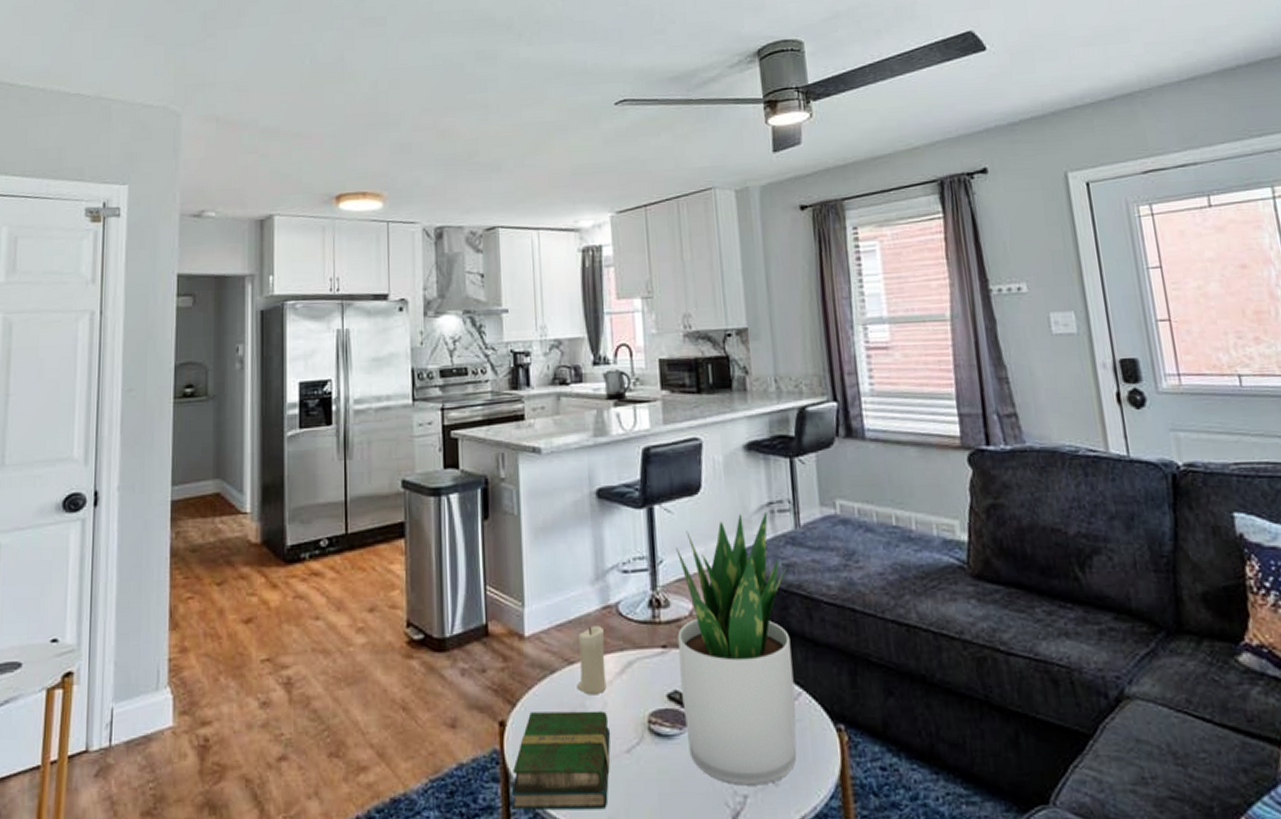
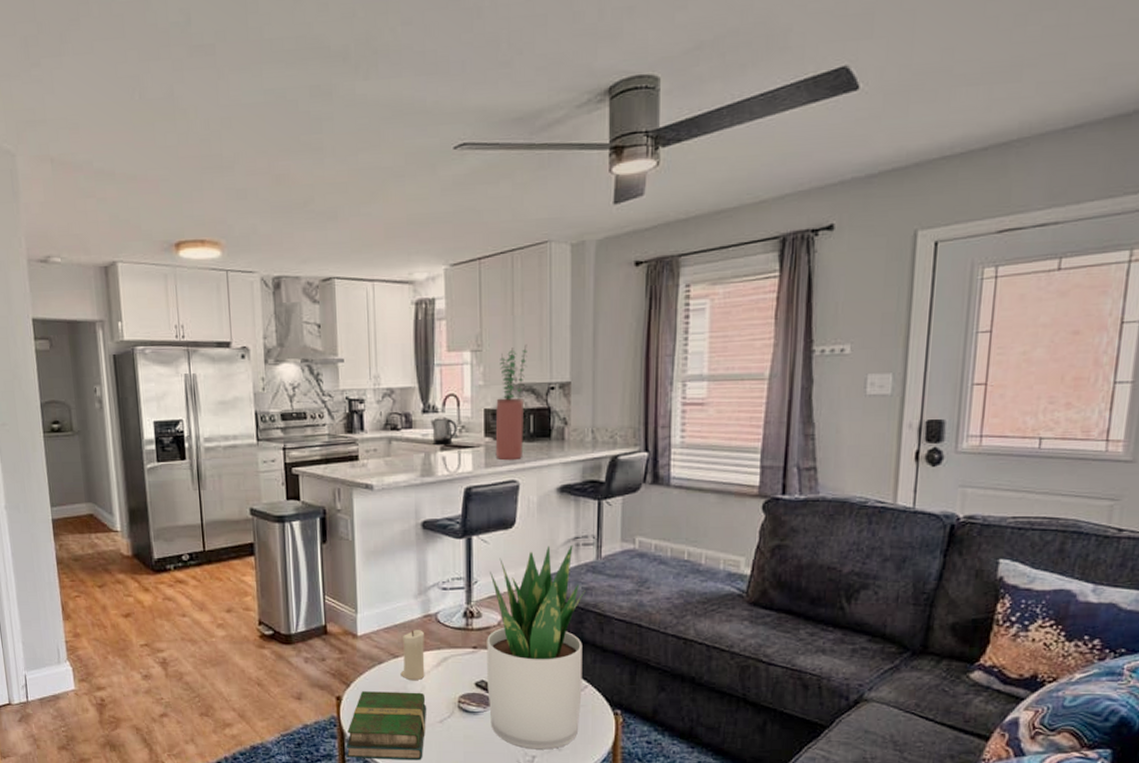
vase: none [671,290,704,416] -> present [495,344,527,461]

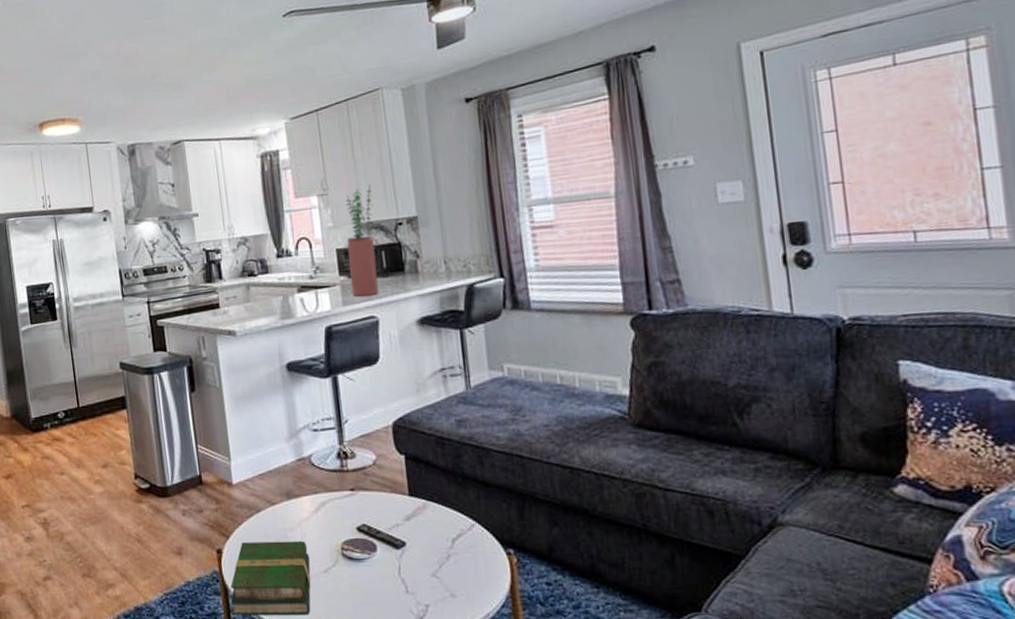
candle: present [400,630,425,681] -> none [278,474,305,529]
kettle: present [430,416,457,446] -> none [285,259,312,288]
planter: present [487,544,586,750] -> none [359,376,472,598]

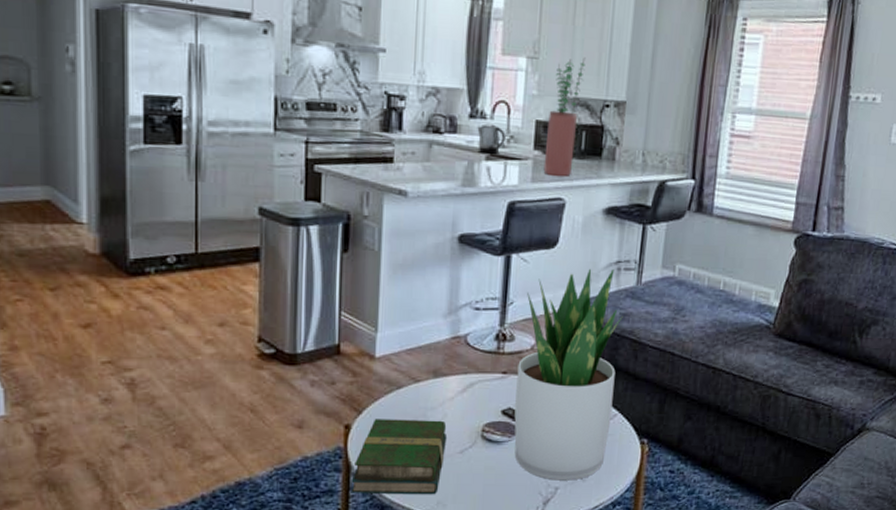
kettle: none [285,259,312,288] -> present [477,123,506,155]
planter: none [359,376,472,598] -> present [514,268,623,481]

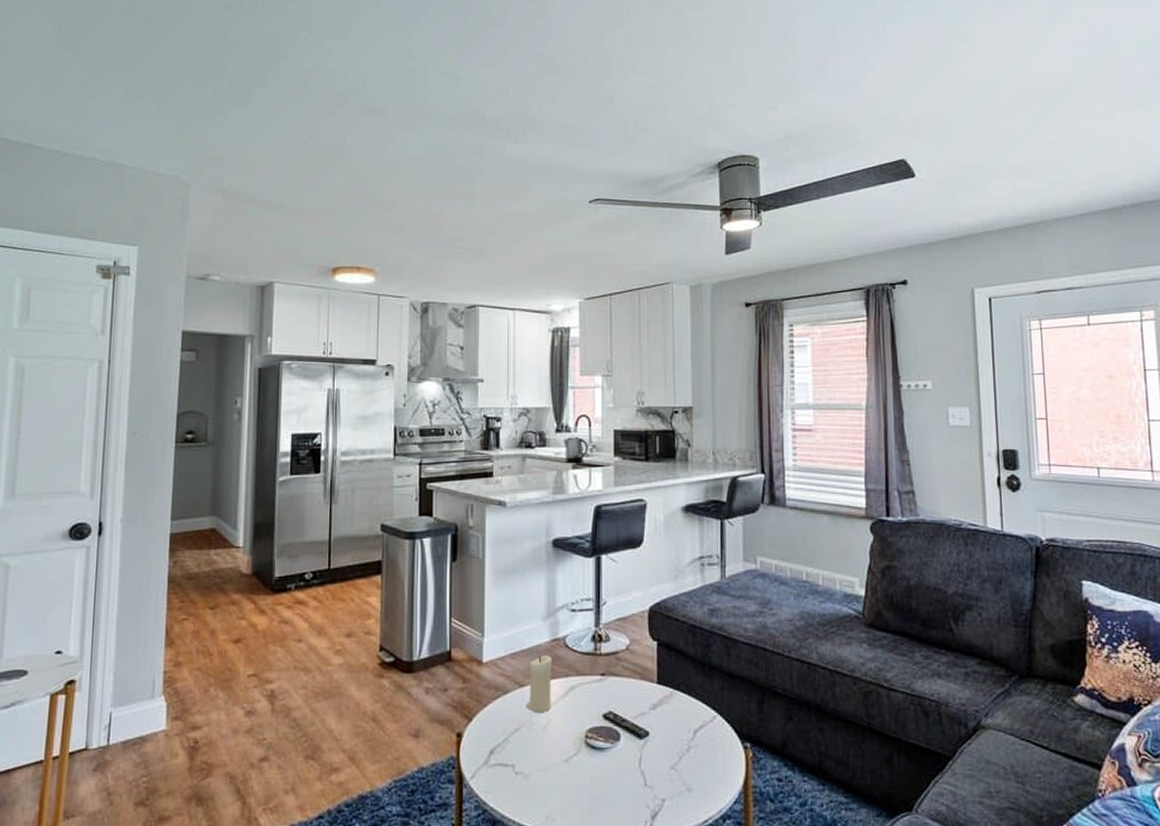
book: present [351,419,448,495] -> none [464,726,553,808]
candle: none [420,352,452,408] -> present [526,655,553,713]
planter: present [514,268,623,481] -> none [615,564,712,791]
vase: present [543,57,586,178] -> none [624,371,653,480]

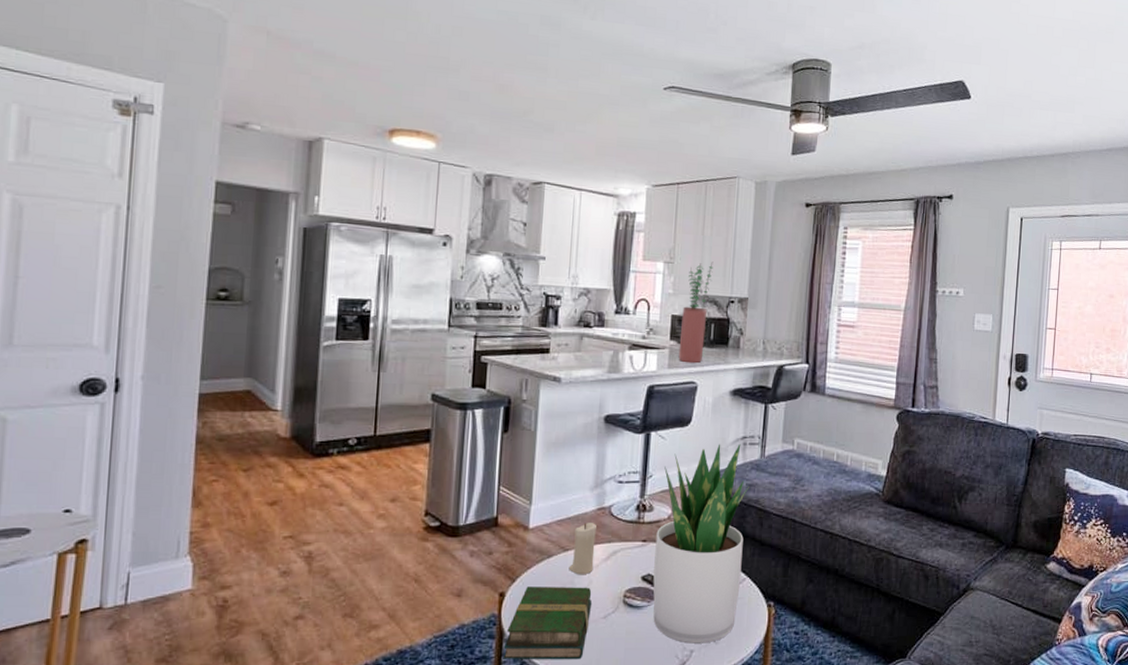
book: none [464,726,553,808] -> present [503,587,593,660]
kettle: present [563,436,588,464] -> none [622,318,646,345]
planter: none [615,564,712,791] -> present [653,443,749,644]
vase: none [624,371,653,480] -> present [678,261,714,364]

